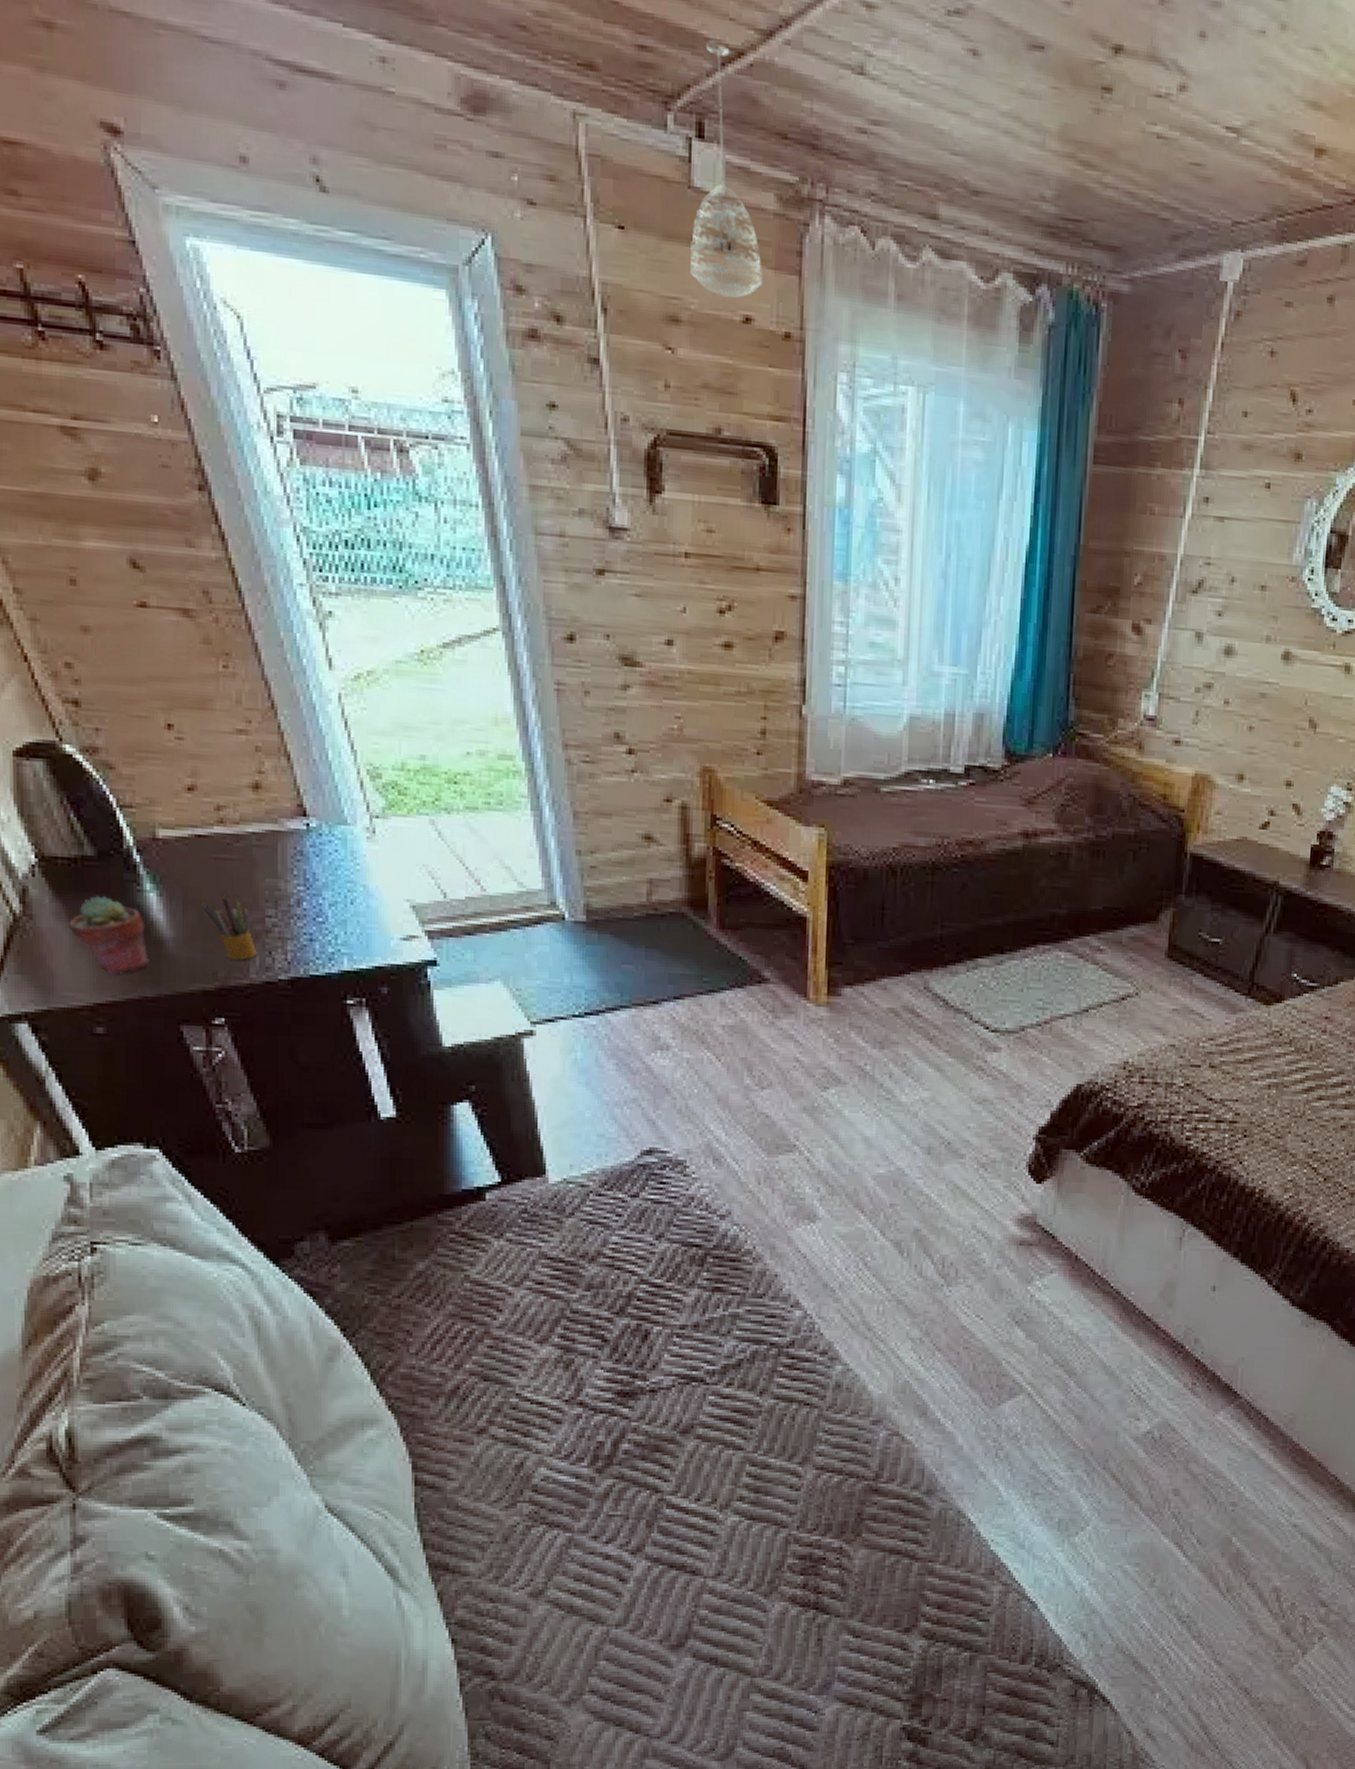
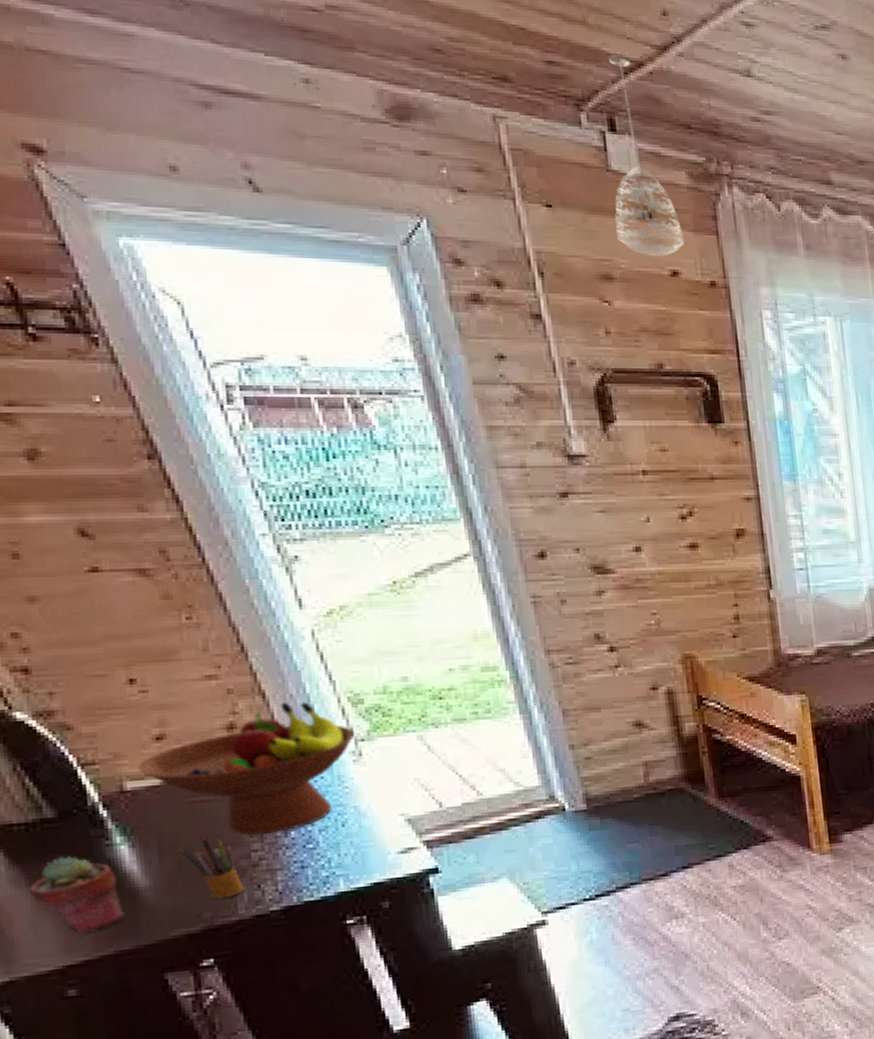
fruit bowl: none [170,766,371,902] -> present [138,701,355,835]

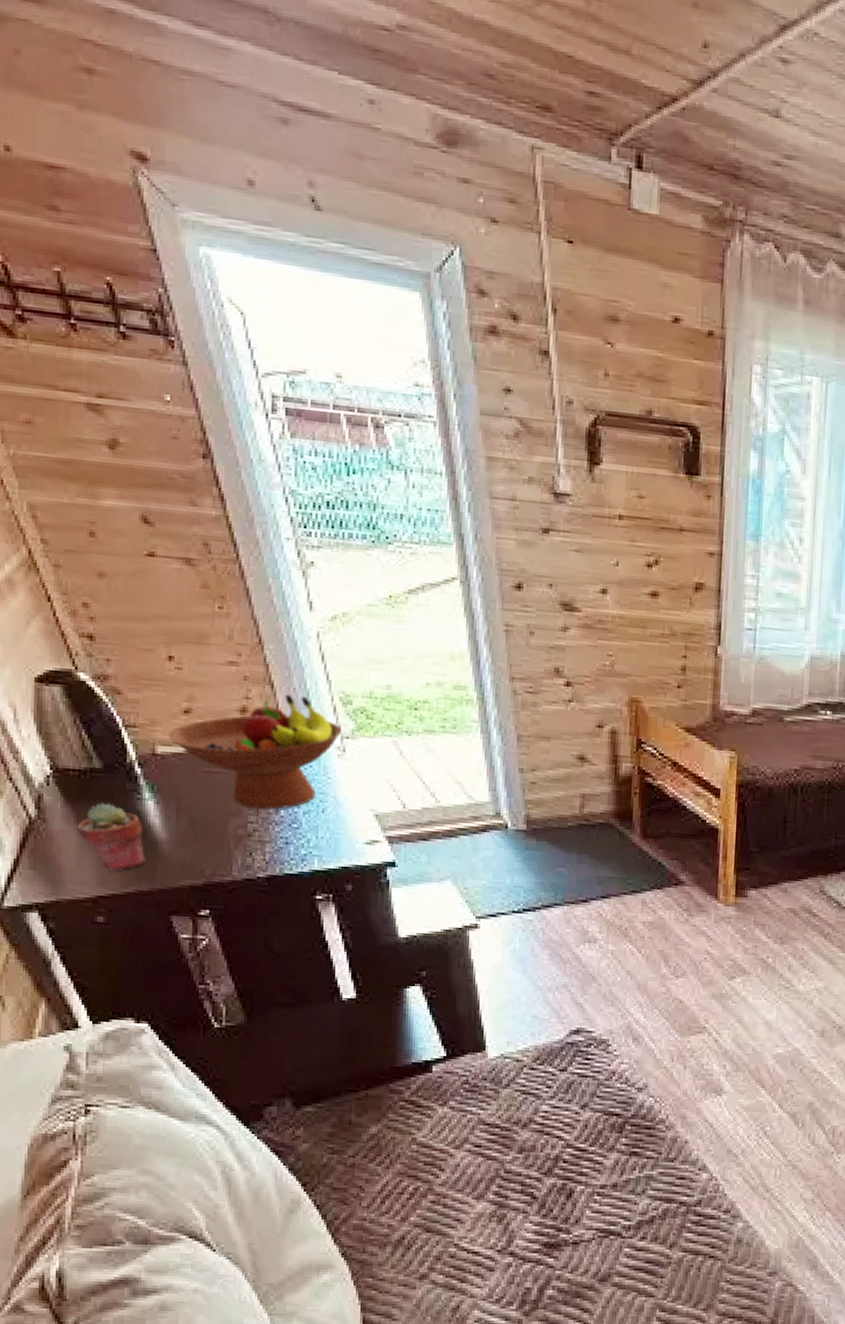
pencil box: present [179,836,245,899] -> none [193,803,240,860]
pendant lamp: present [608,54,684,256] -> none [628,87,690,302]

